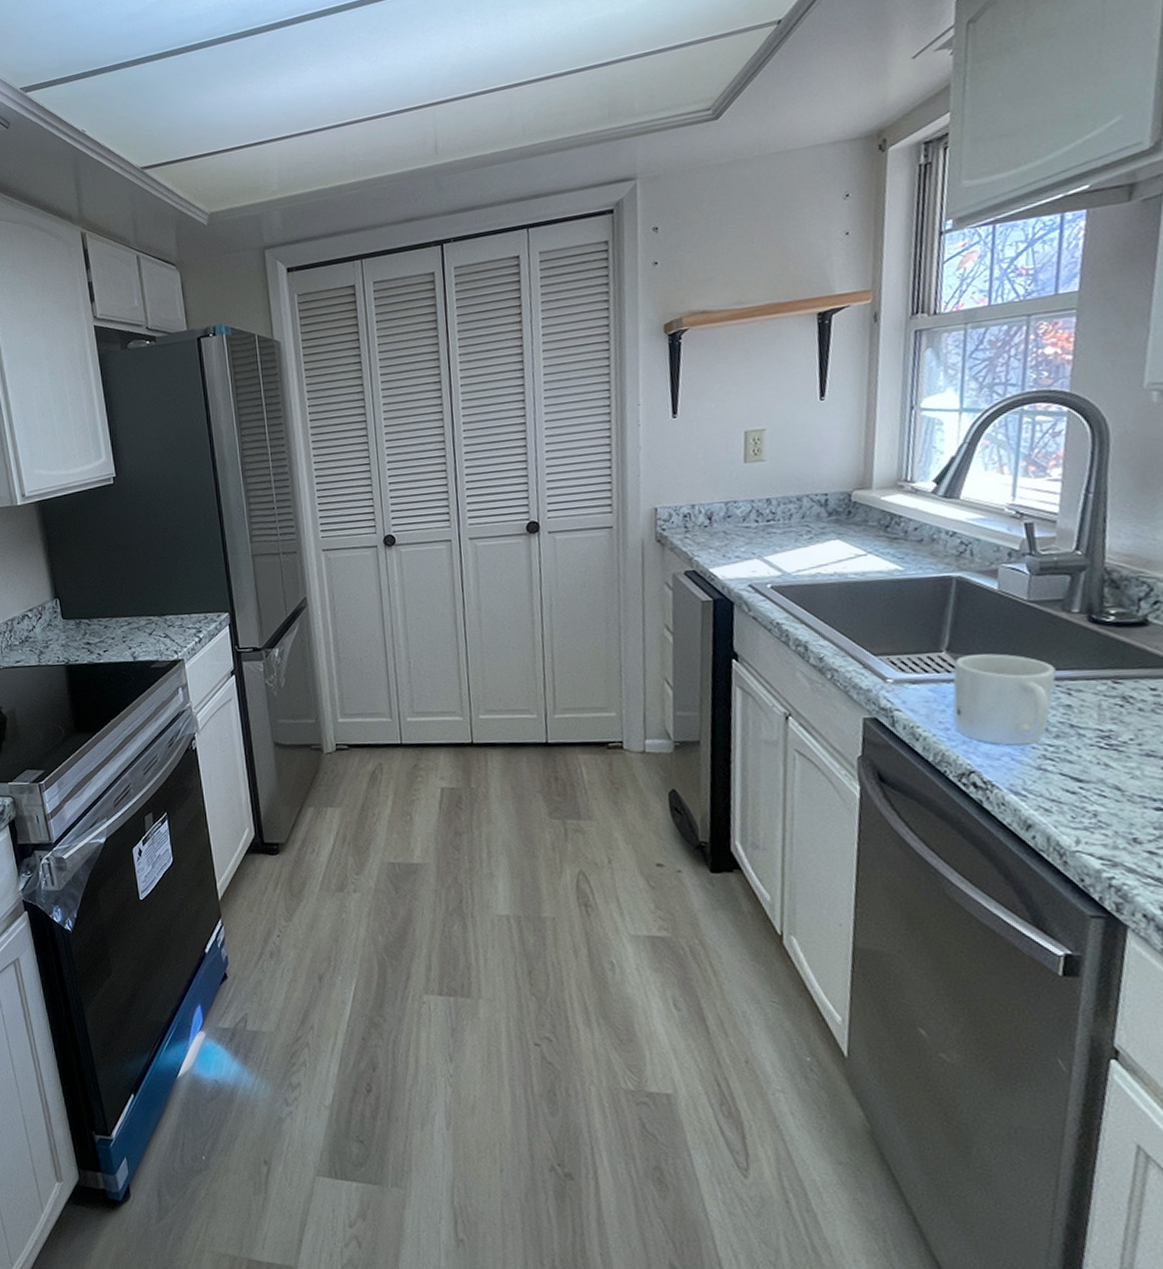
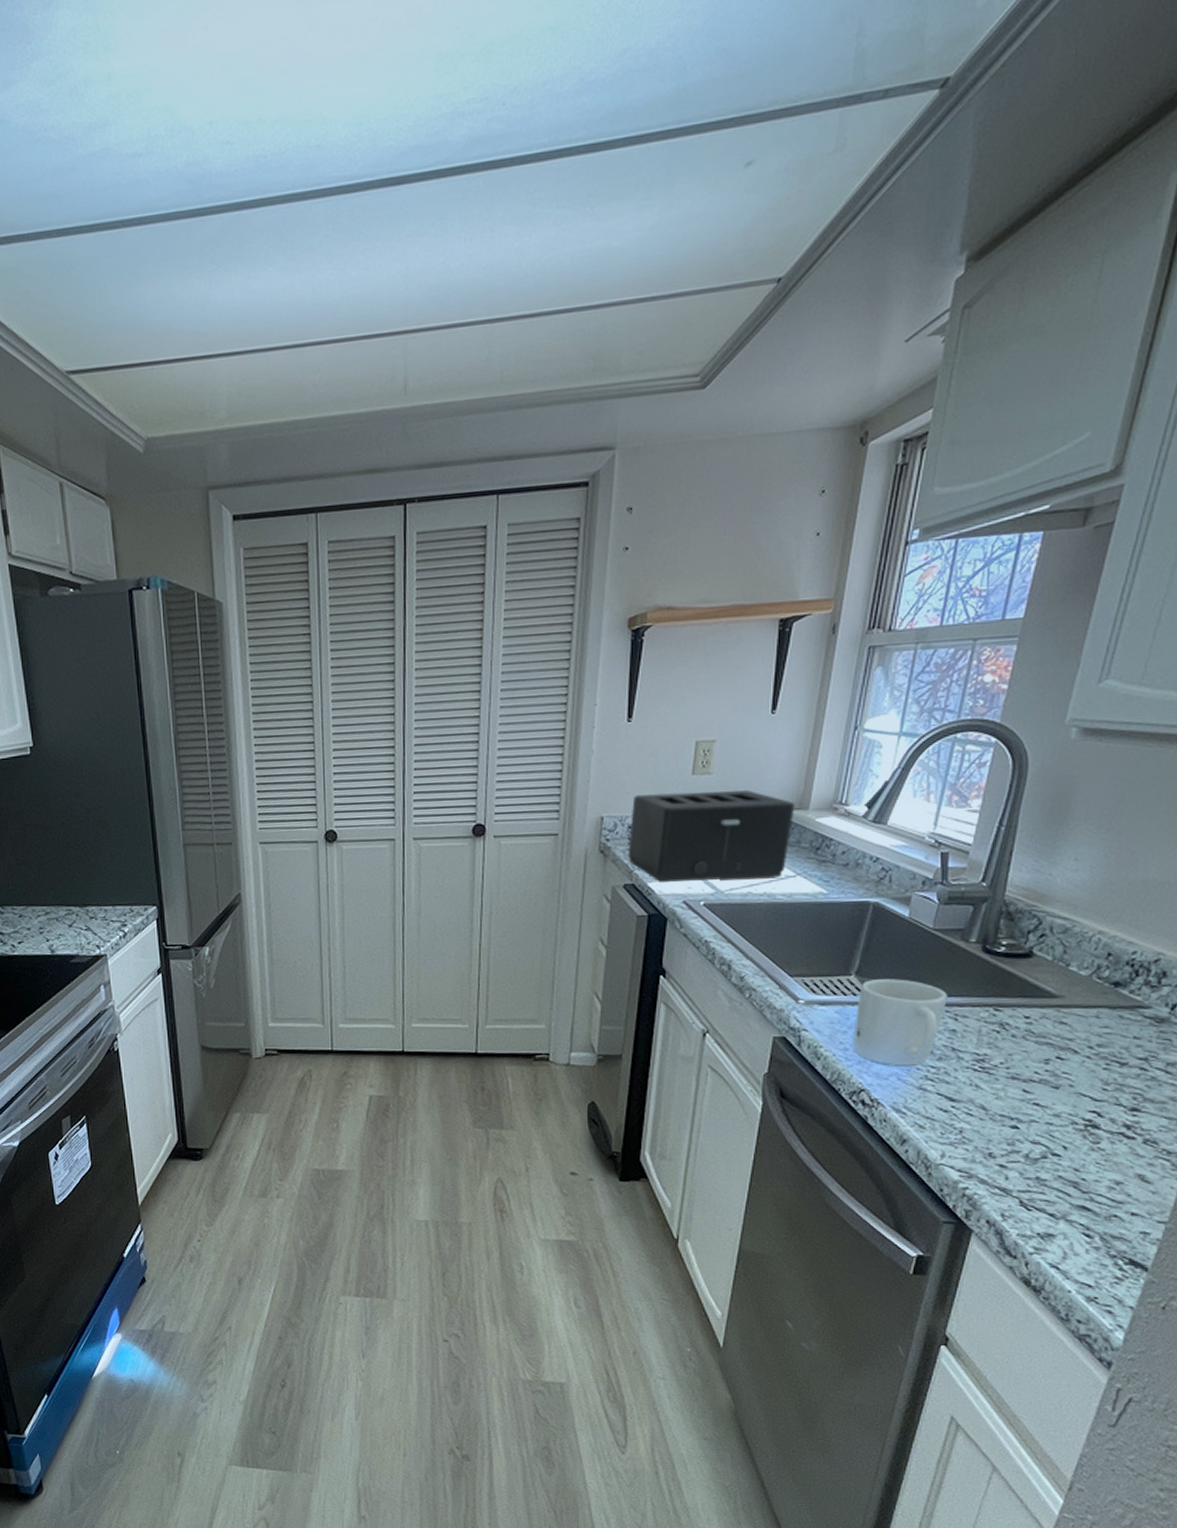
toaster: none [685,474,857,567] -> present [627,790,795,882]

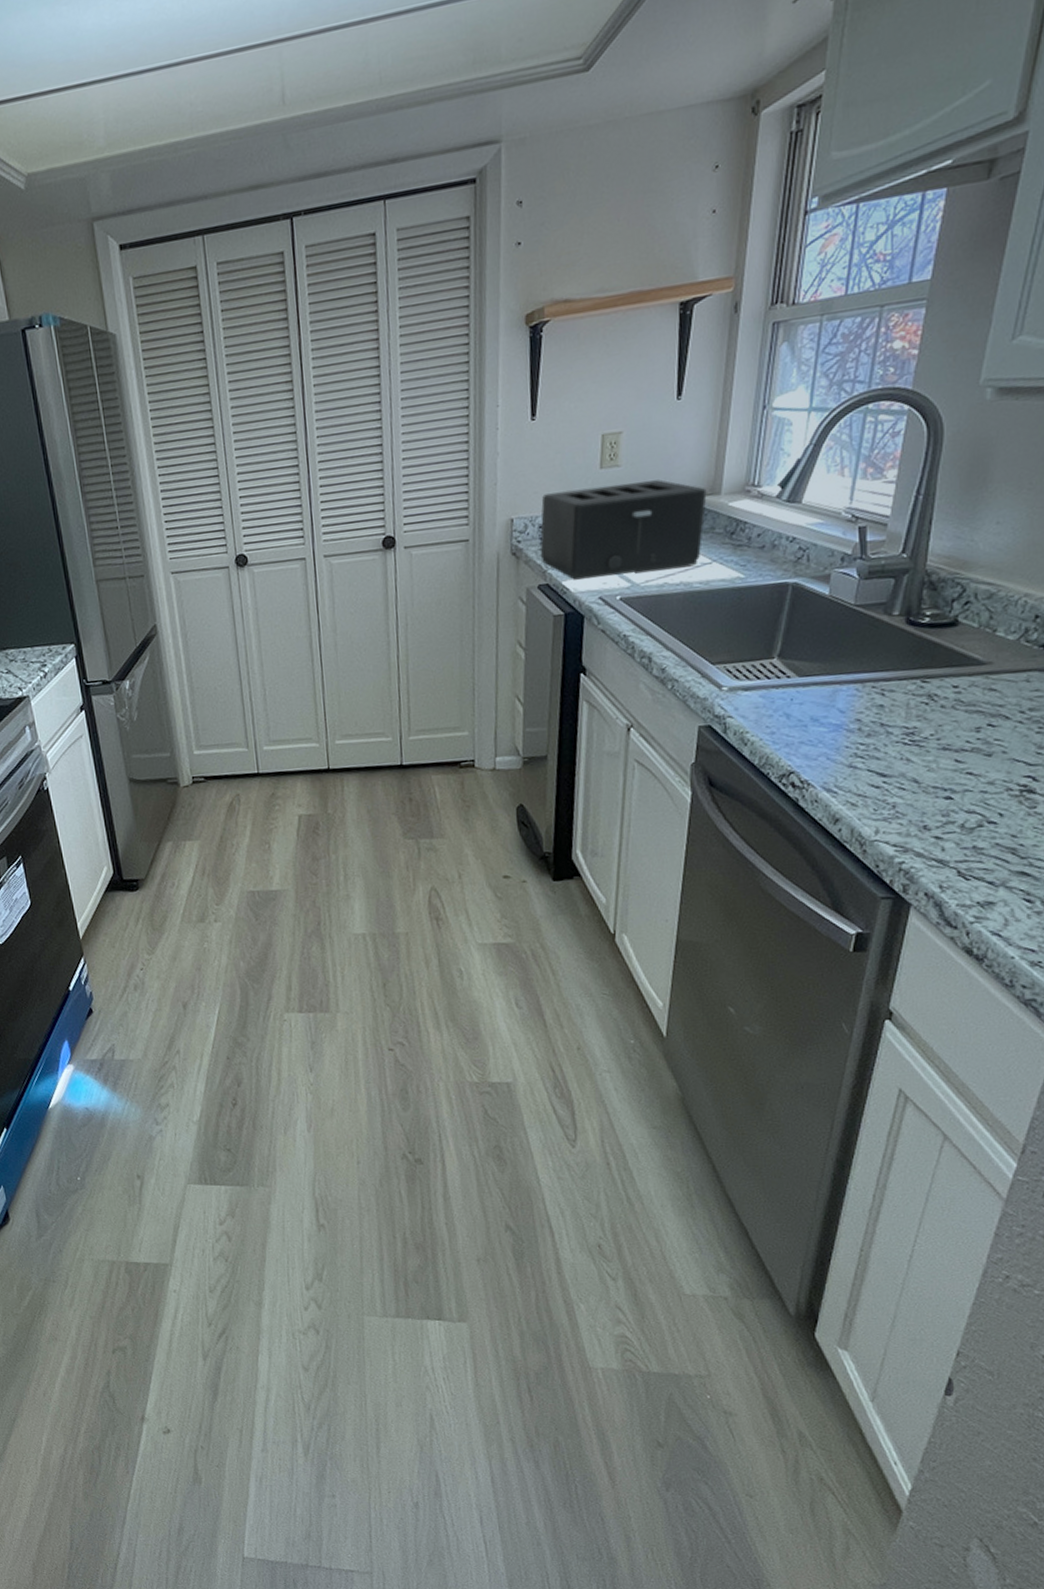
mug: present [852,979,948,1066] -> none [778,658,873,747]

